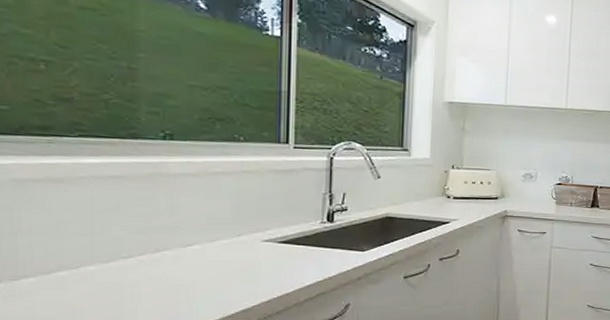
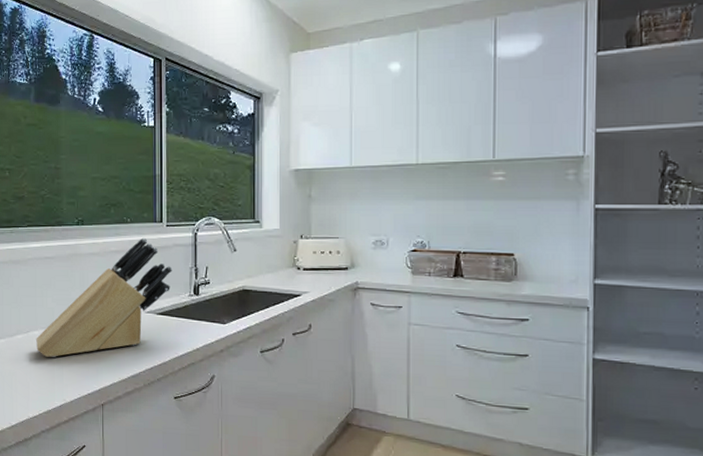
knife block: none [91,159,301,296] -> present [35,237,173,357]

